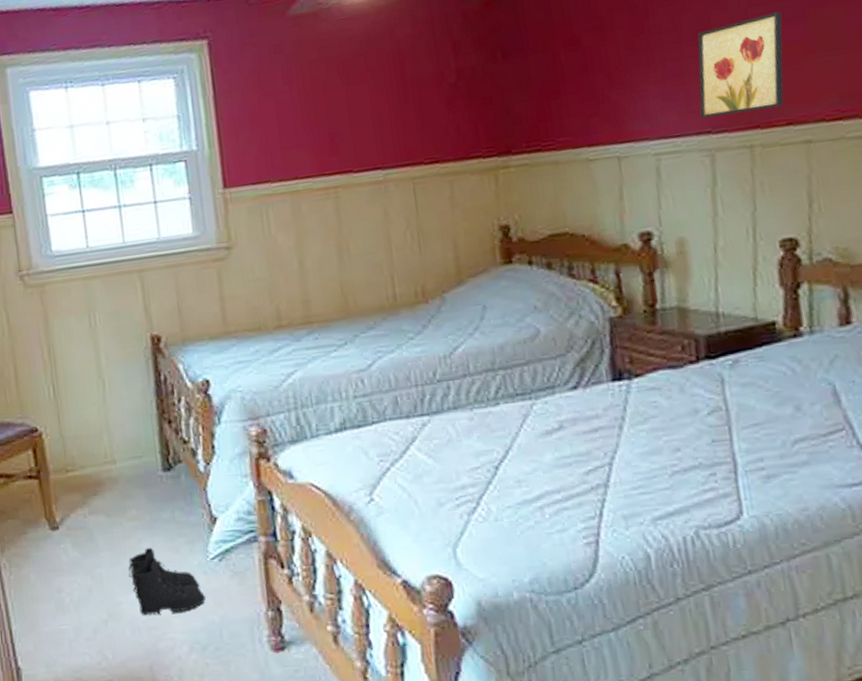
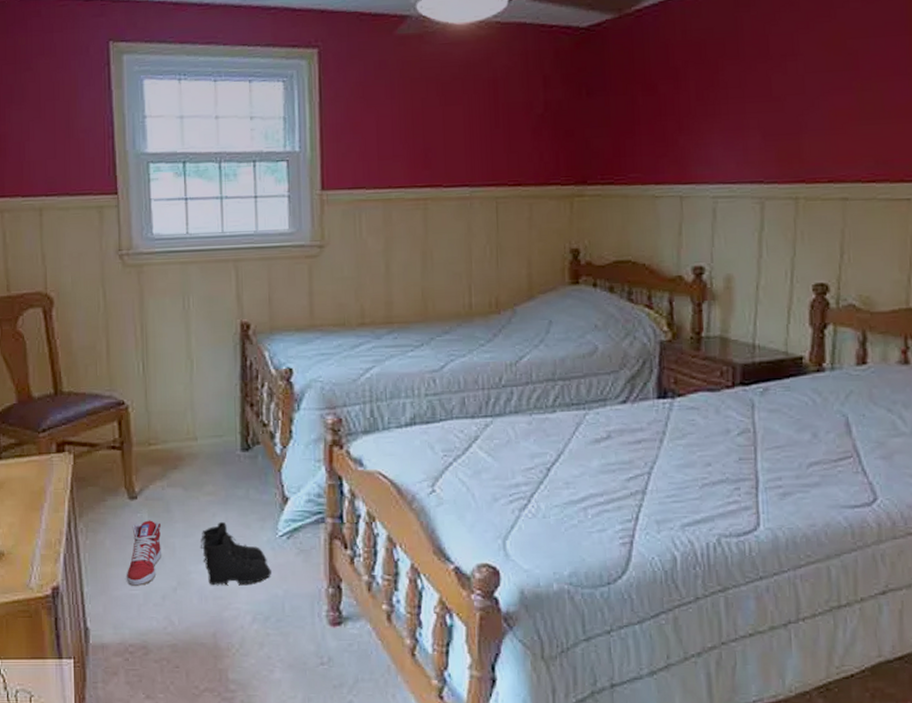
sneaker: none [54,550,90,621] -> present [126,520,162,586]
wall art: present [697,11,784,118] -> none [754,80,833,169]

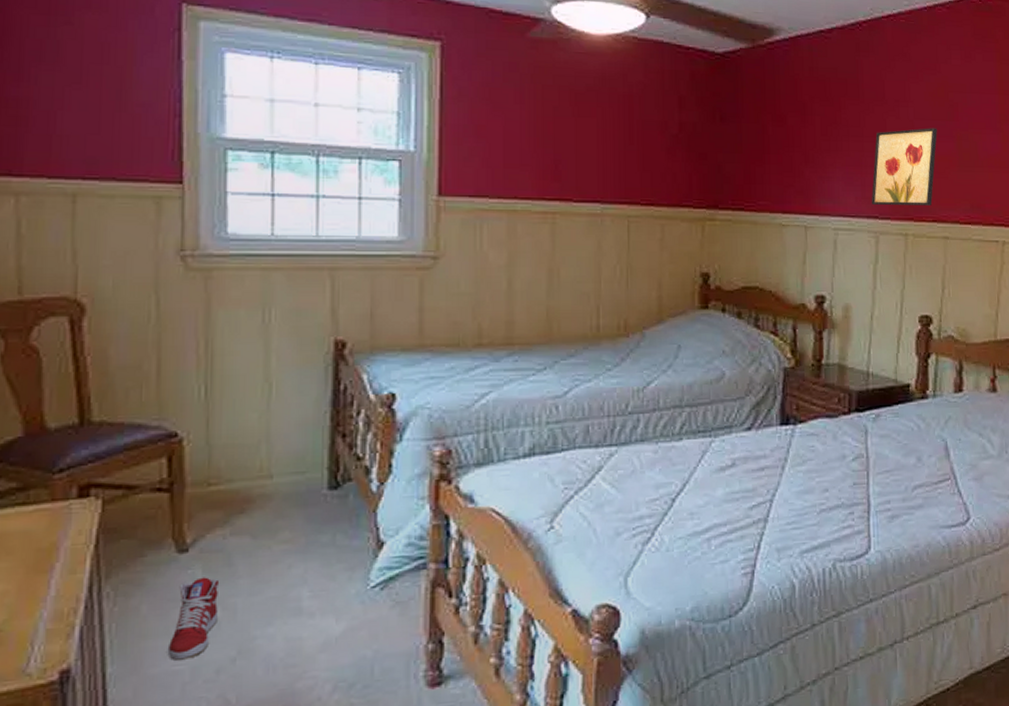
boots: present [200,521,271,586] -> none [269,573,359,652]
wall art: none [754,80,833,169] -> present [871,128,937,205]

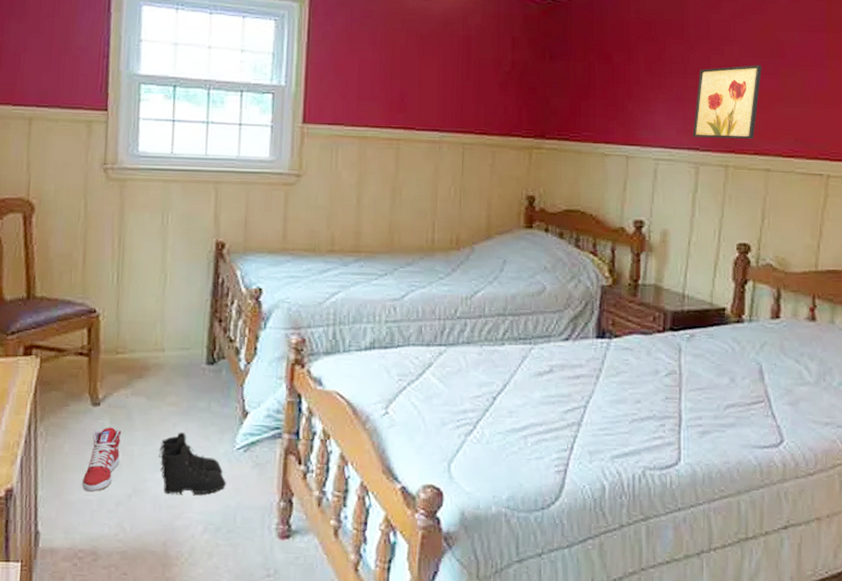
boots: none [269,573,359,652] -> present [158,431,226,495]

